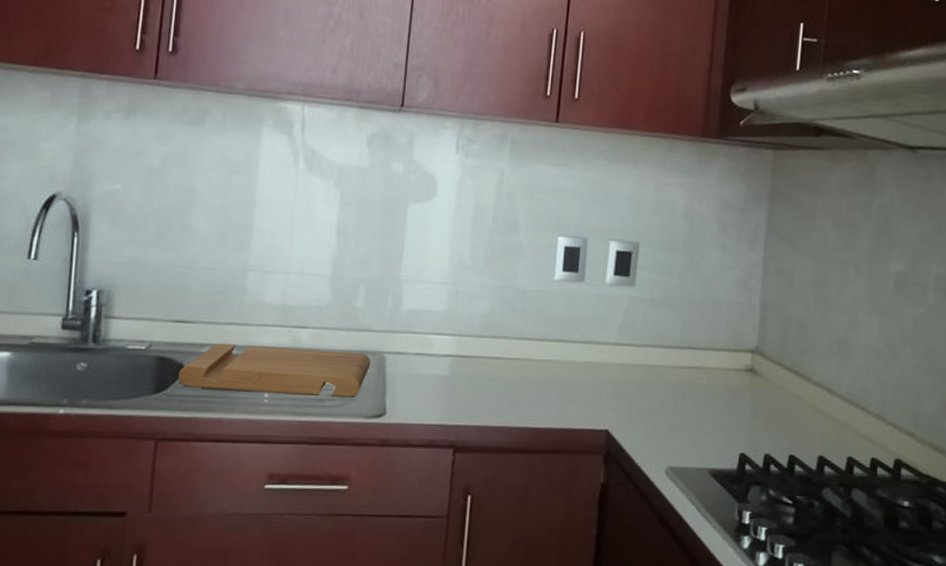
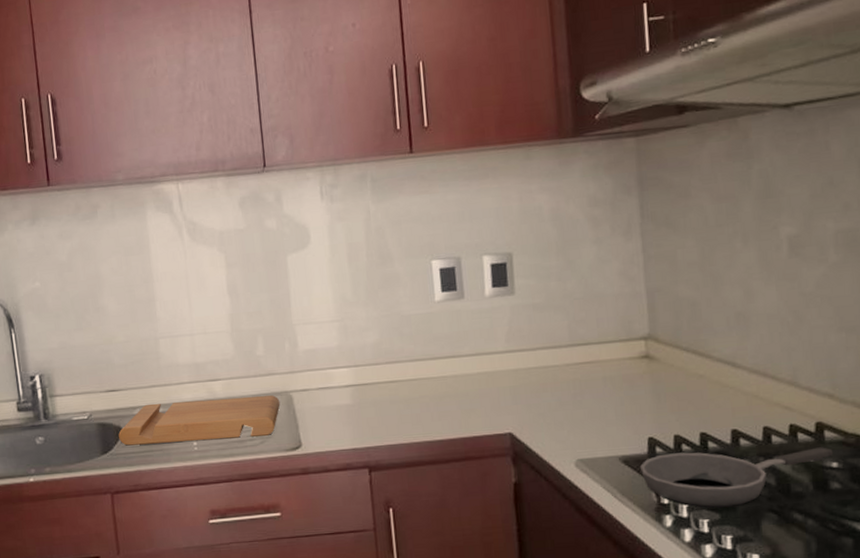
frying pan: none [728,472,907,535] -> present [640,447,833,508]

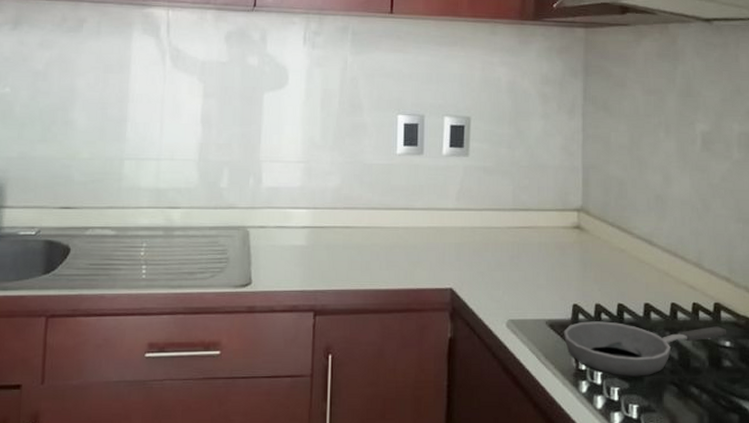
cutting board: present [118,395,281,446] -> none [65,225,237,269]

